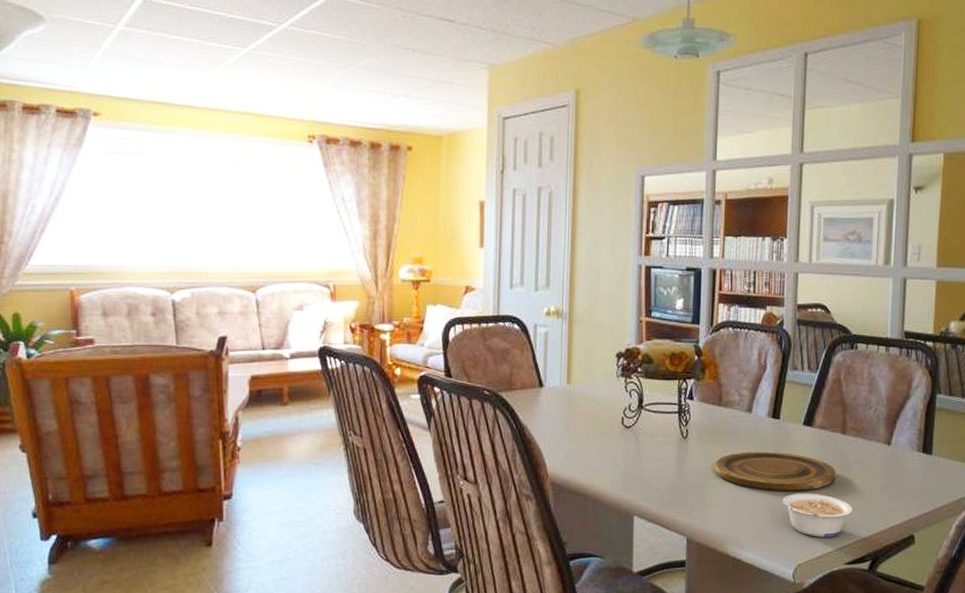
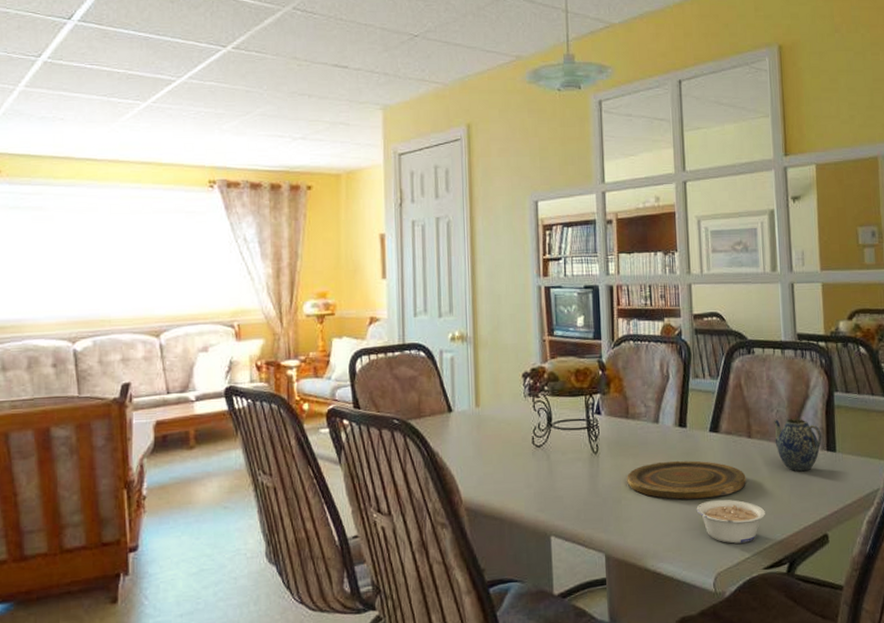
teapot: none [869,417,919,472] -> present [773,418,822,472]

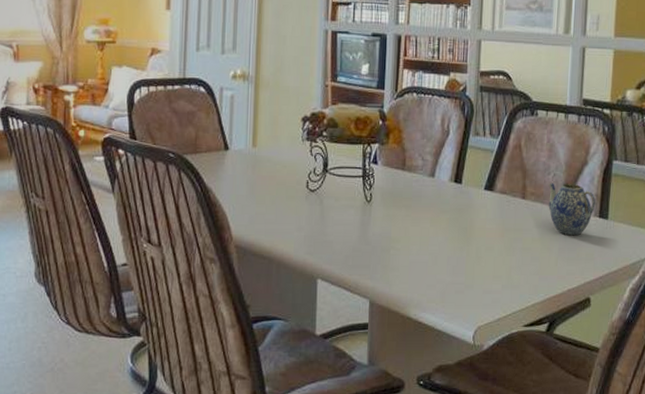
plate: present [627,460,746,500] -> none [397,215,516,255]
legume: present [696,499,765,544] -> none [463,256,531,300]

